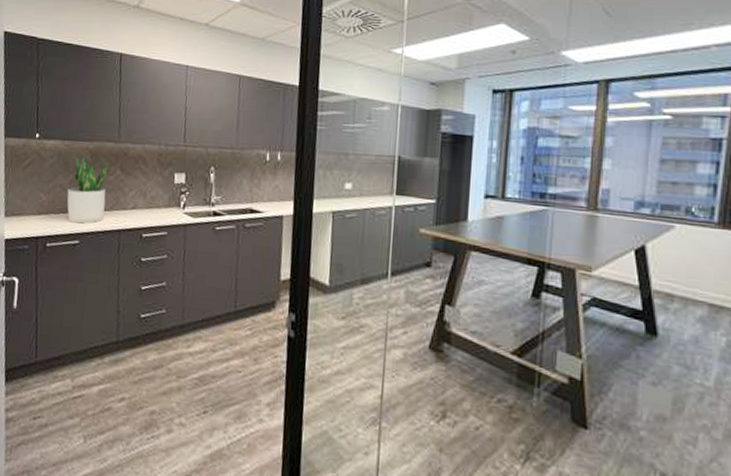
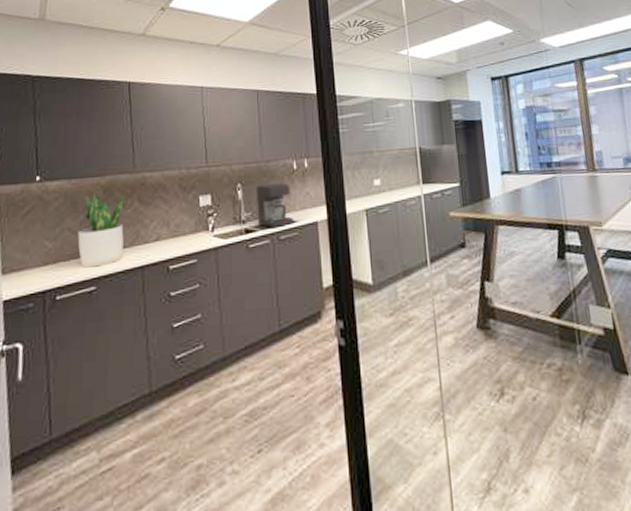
coffee maker: none [225,171,261,216] -> present [257,182,294,229]

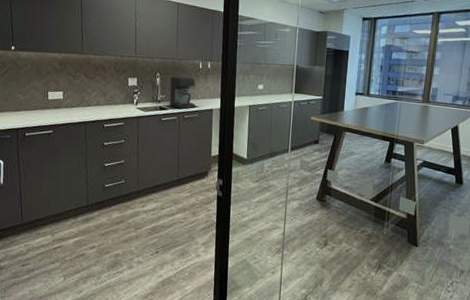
planter: present [77,193,124,268] -> none [41,65,75,118]

